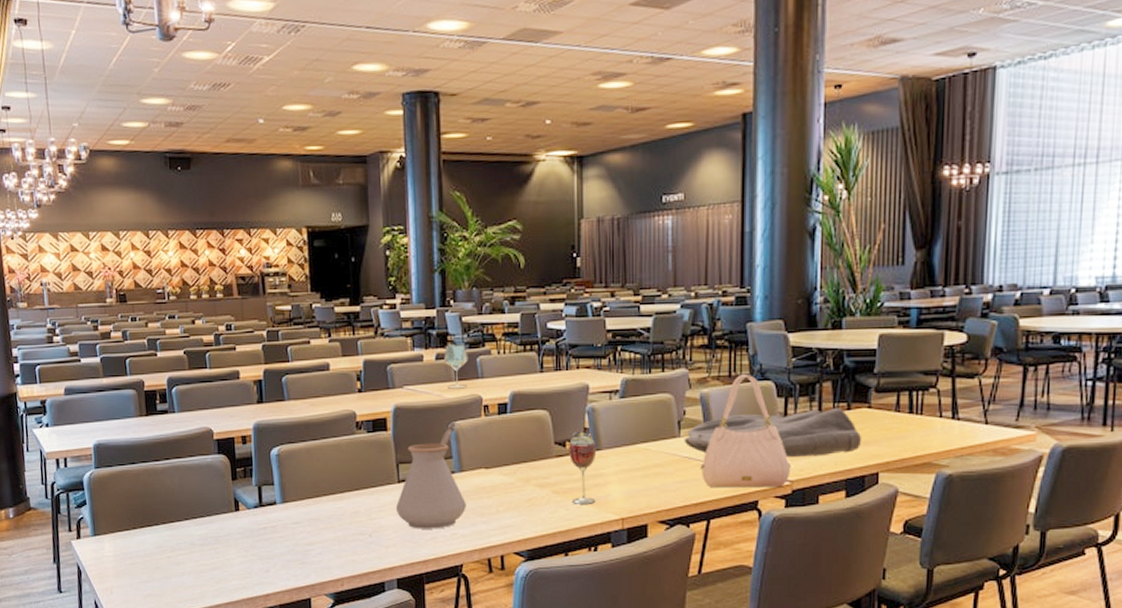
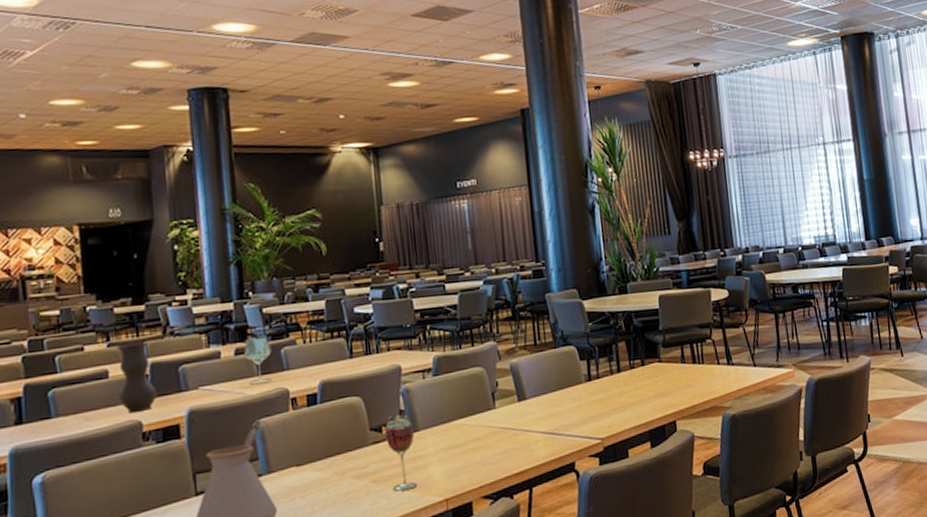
vase: none [336,340,369,403] -> present [116,341,158,413]
overcoat: present [684,407,862,458] -> none [499,364,658,422]
handbag: present [700,373,791,488] -> none [517,341,601,456]

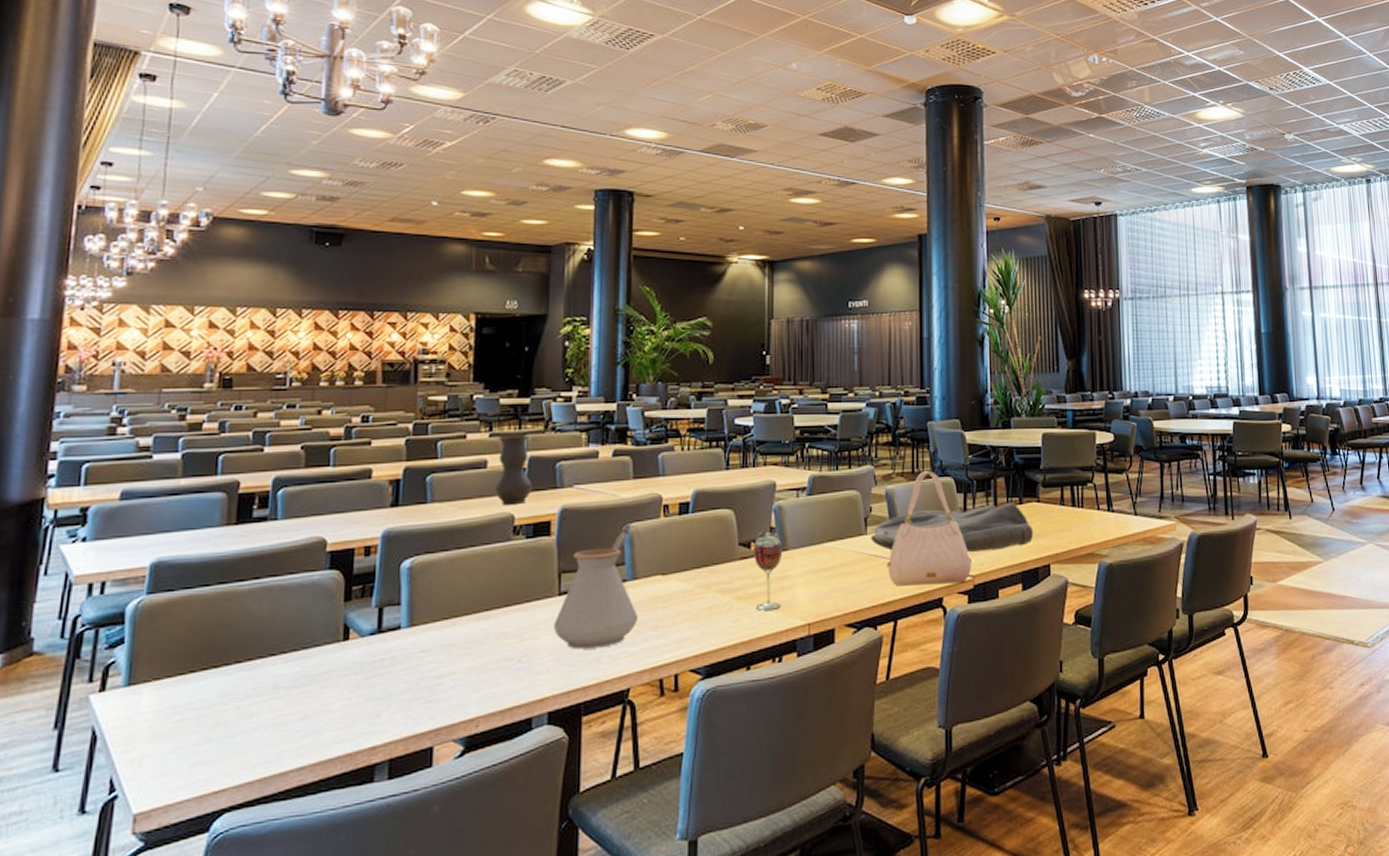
wine glass: present [244,336,272,385] -> none [622,440,649,488]
overcoat: none [499,364,658,422] -> present [870,502,1034,553]
handbag: none [517,341,601,456] -> present [886,470,972,586]

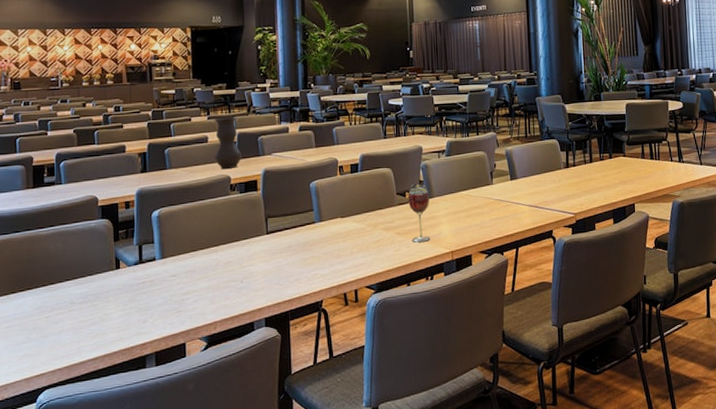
coffee pot: present [553,523,638,650] -> none [264,180,325,273]
overcoat: present [870,502,1034,553] -> none [495,157,621,196]
handbag: present [886,470,972,586] -> none [509,134,574,223]

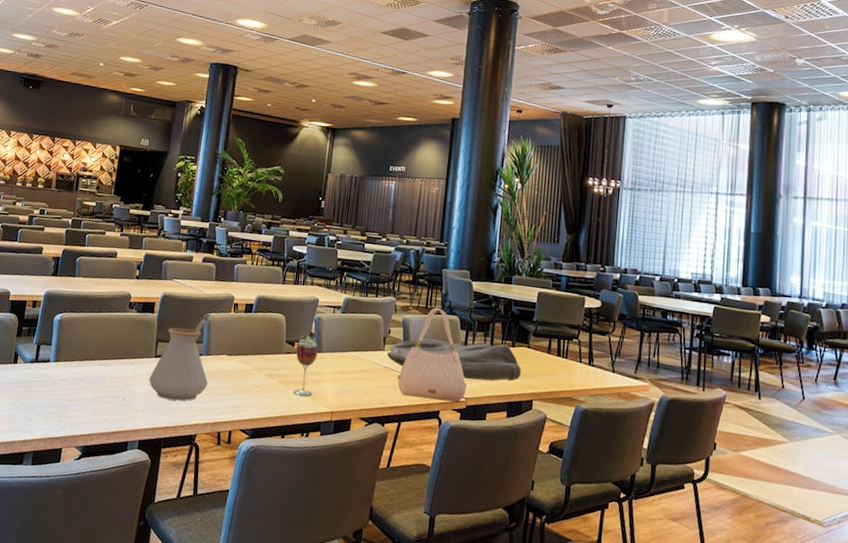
vase: present [214,117,242,169] -> none [120,237,148,287]
coffee pot: none [264,180,325,273] -> present [148,313,215,401]
overcoat: none [495,157,621,196] -> present [386,338,522,382]
handbag: none [509,134,574,223] -> present [397,307,467,402]

